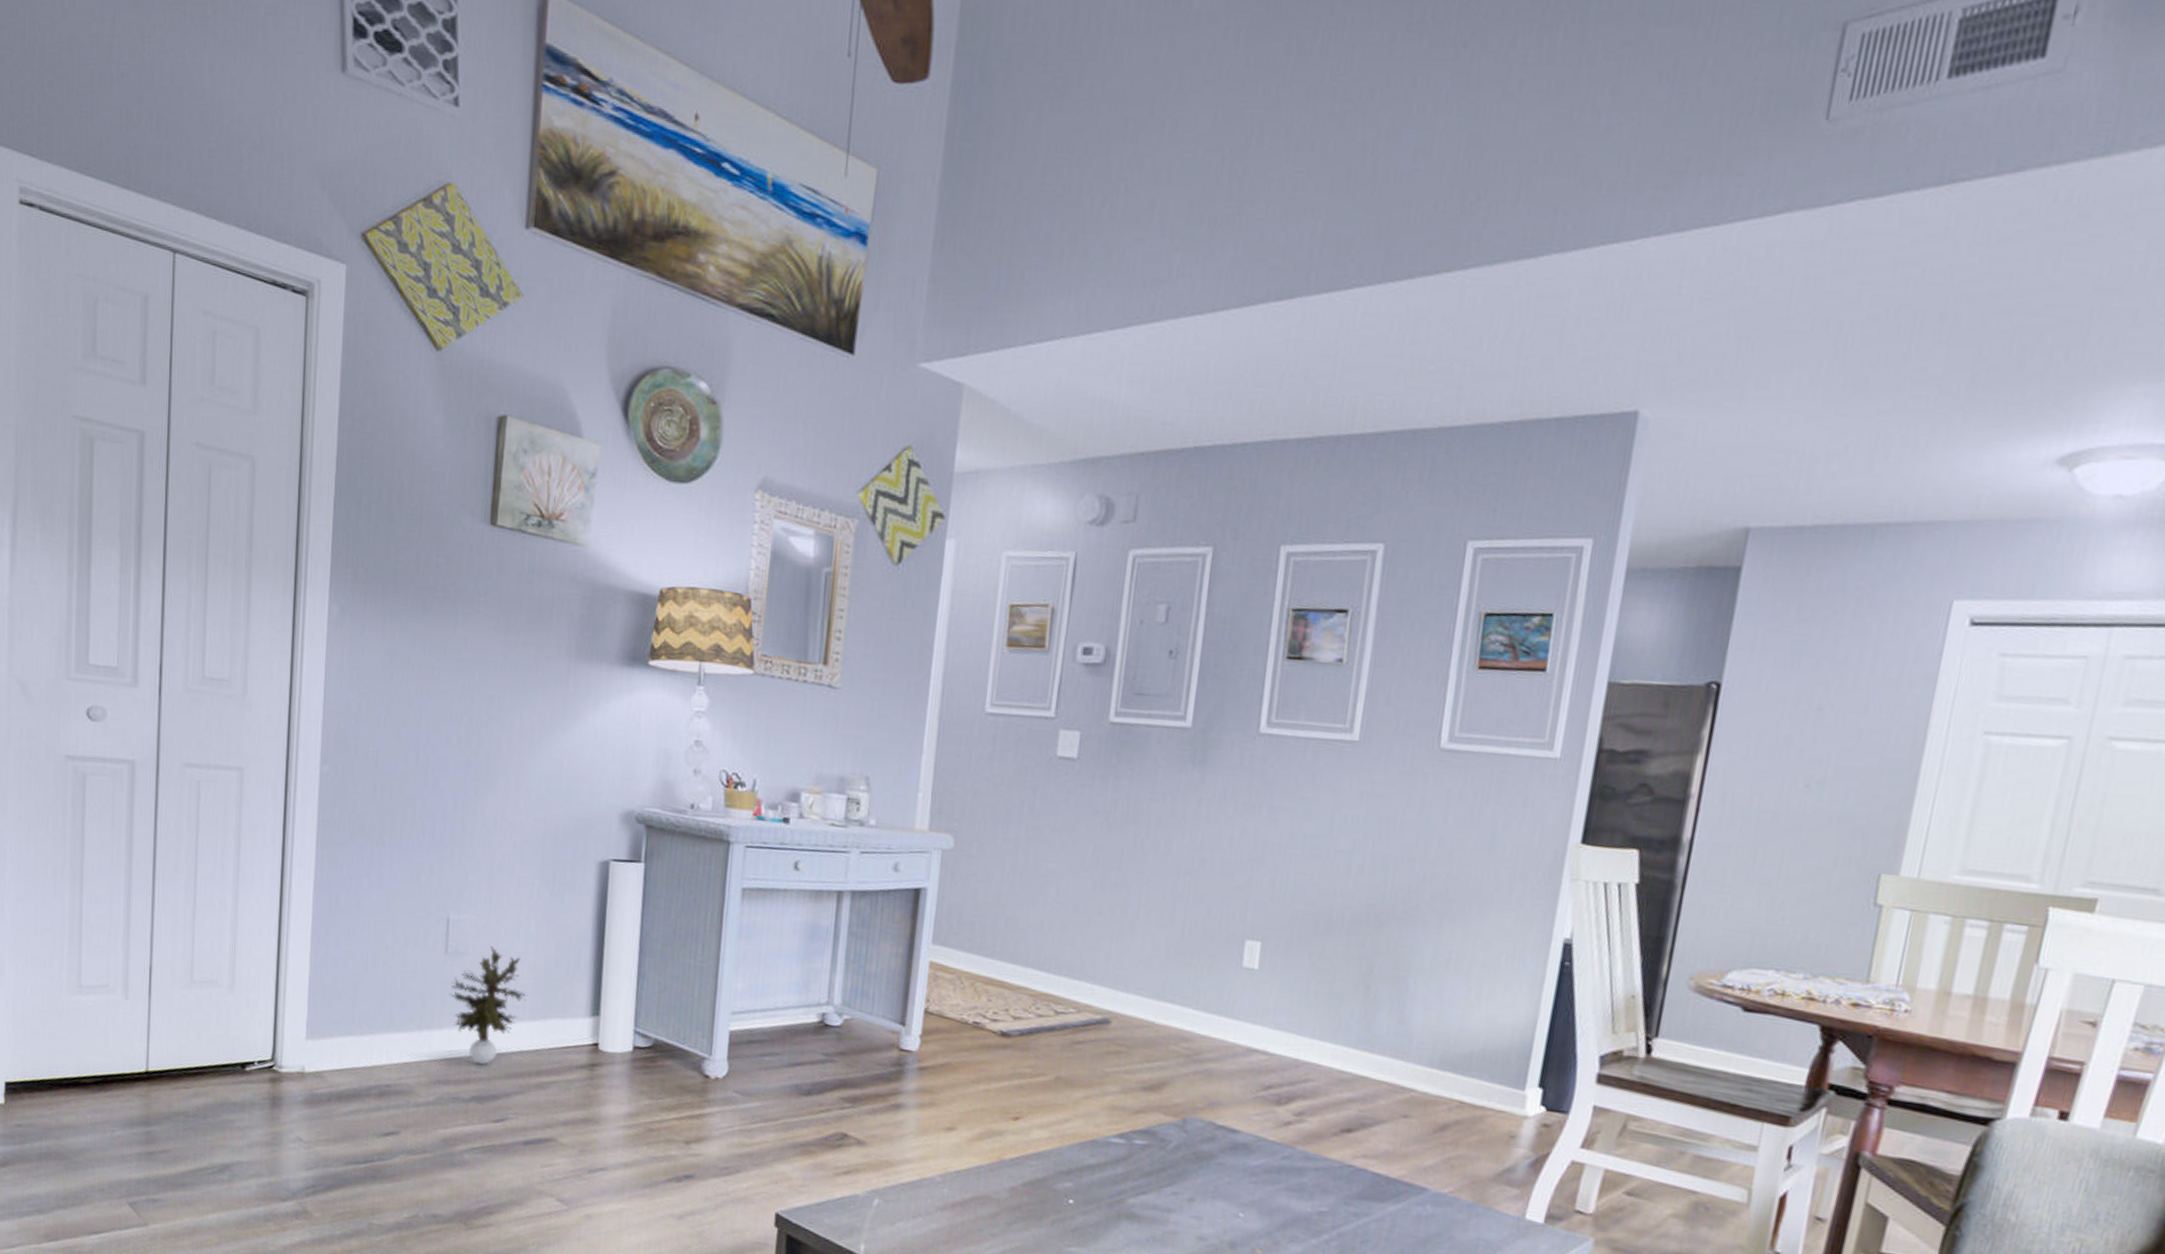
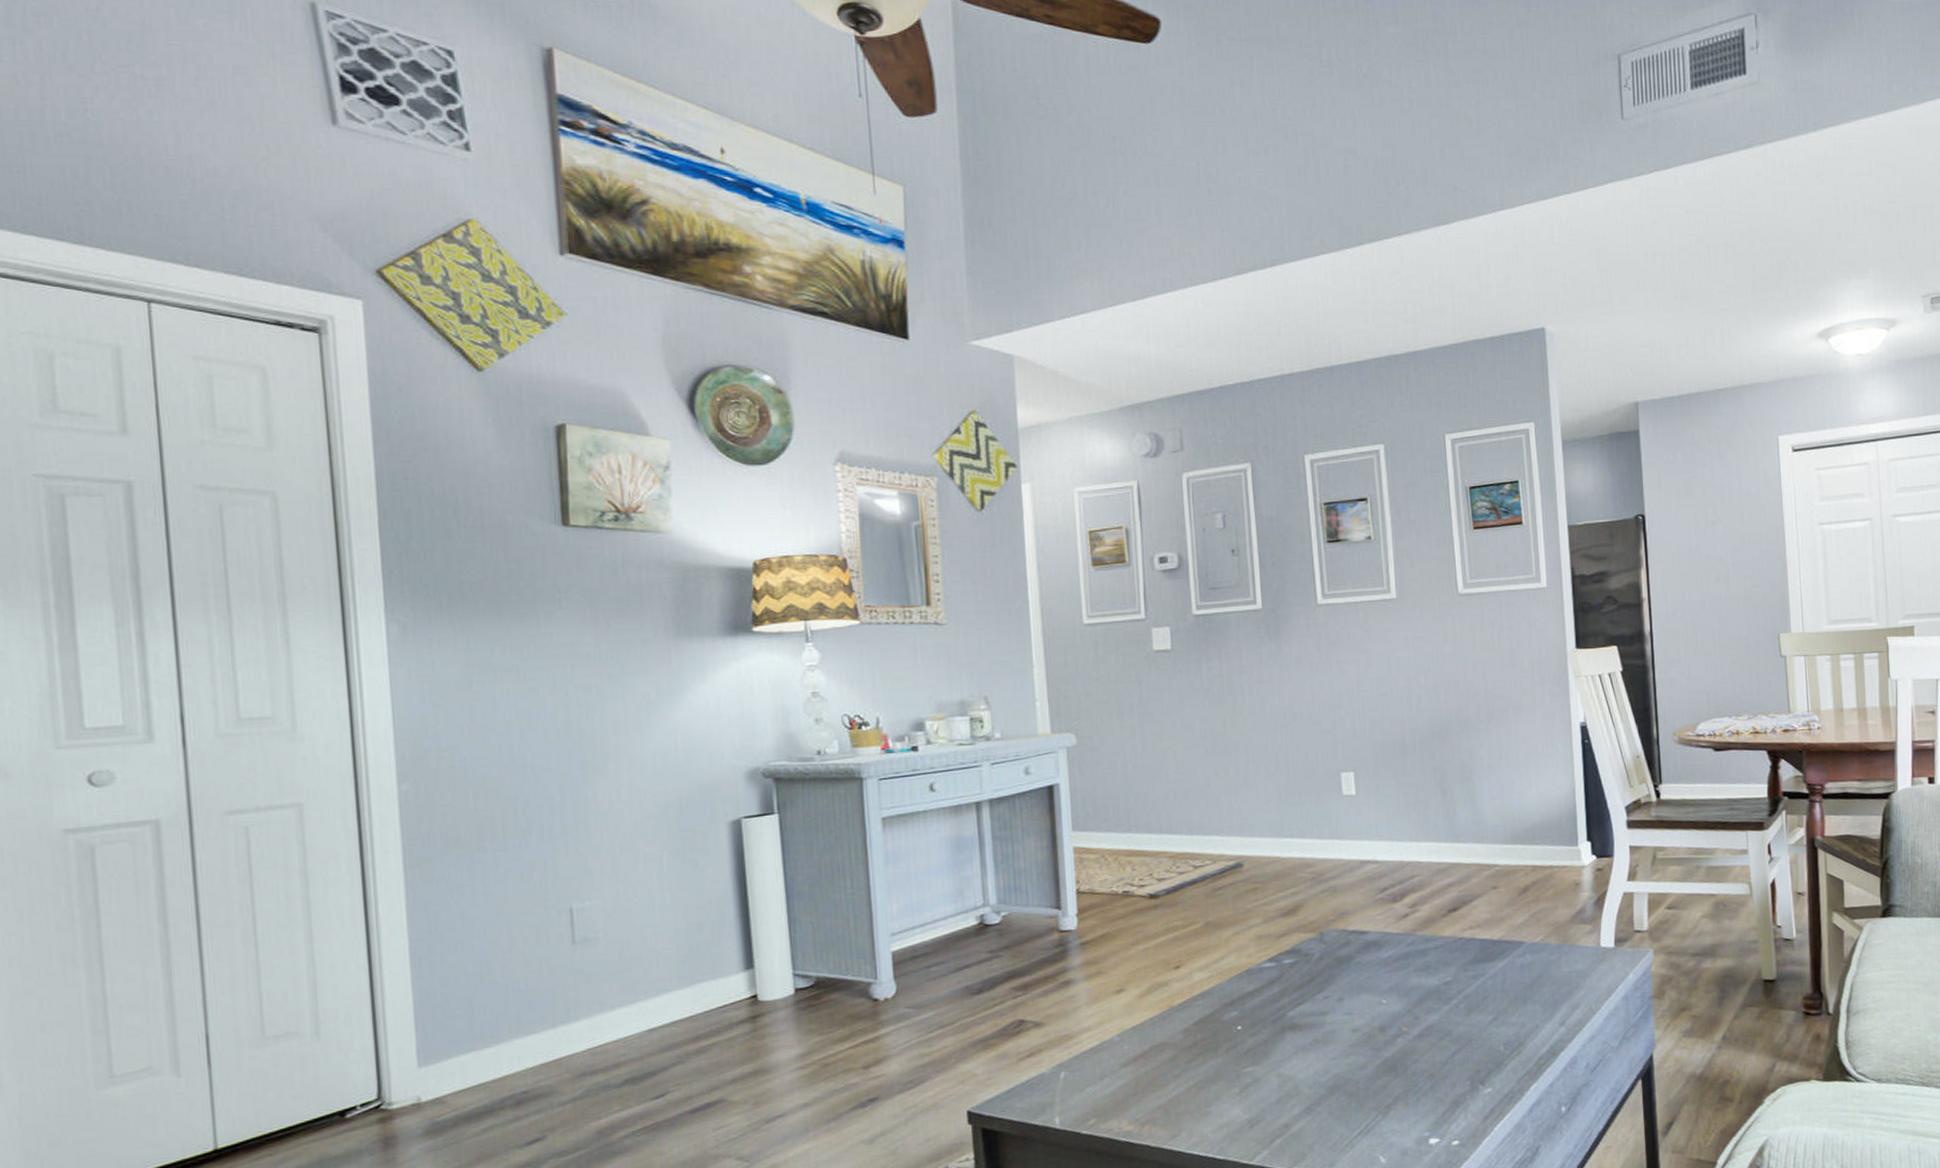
potted plant: present [448,946,528,1065] -> none [582,926,673,1045]

